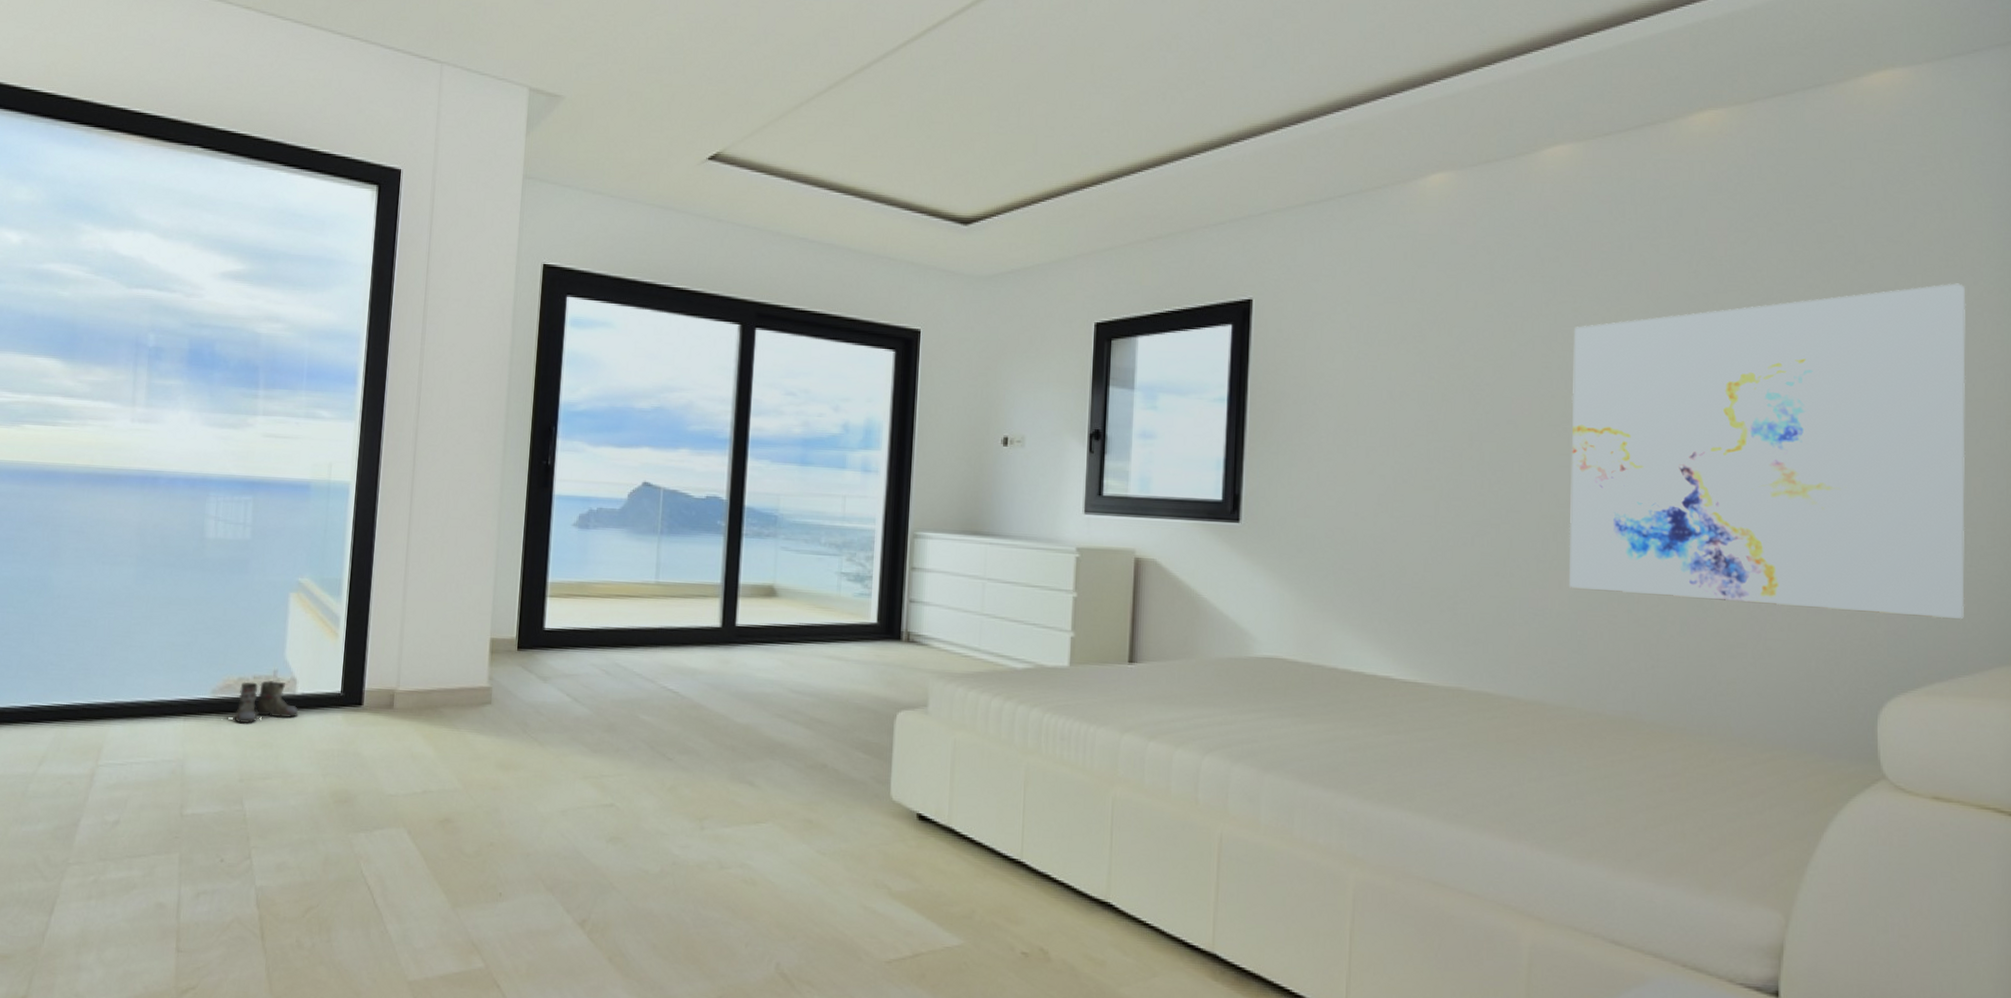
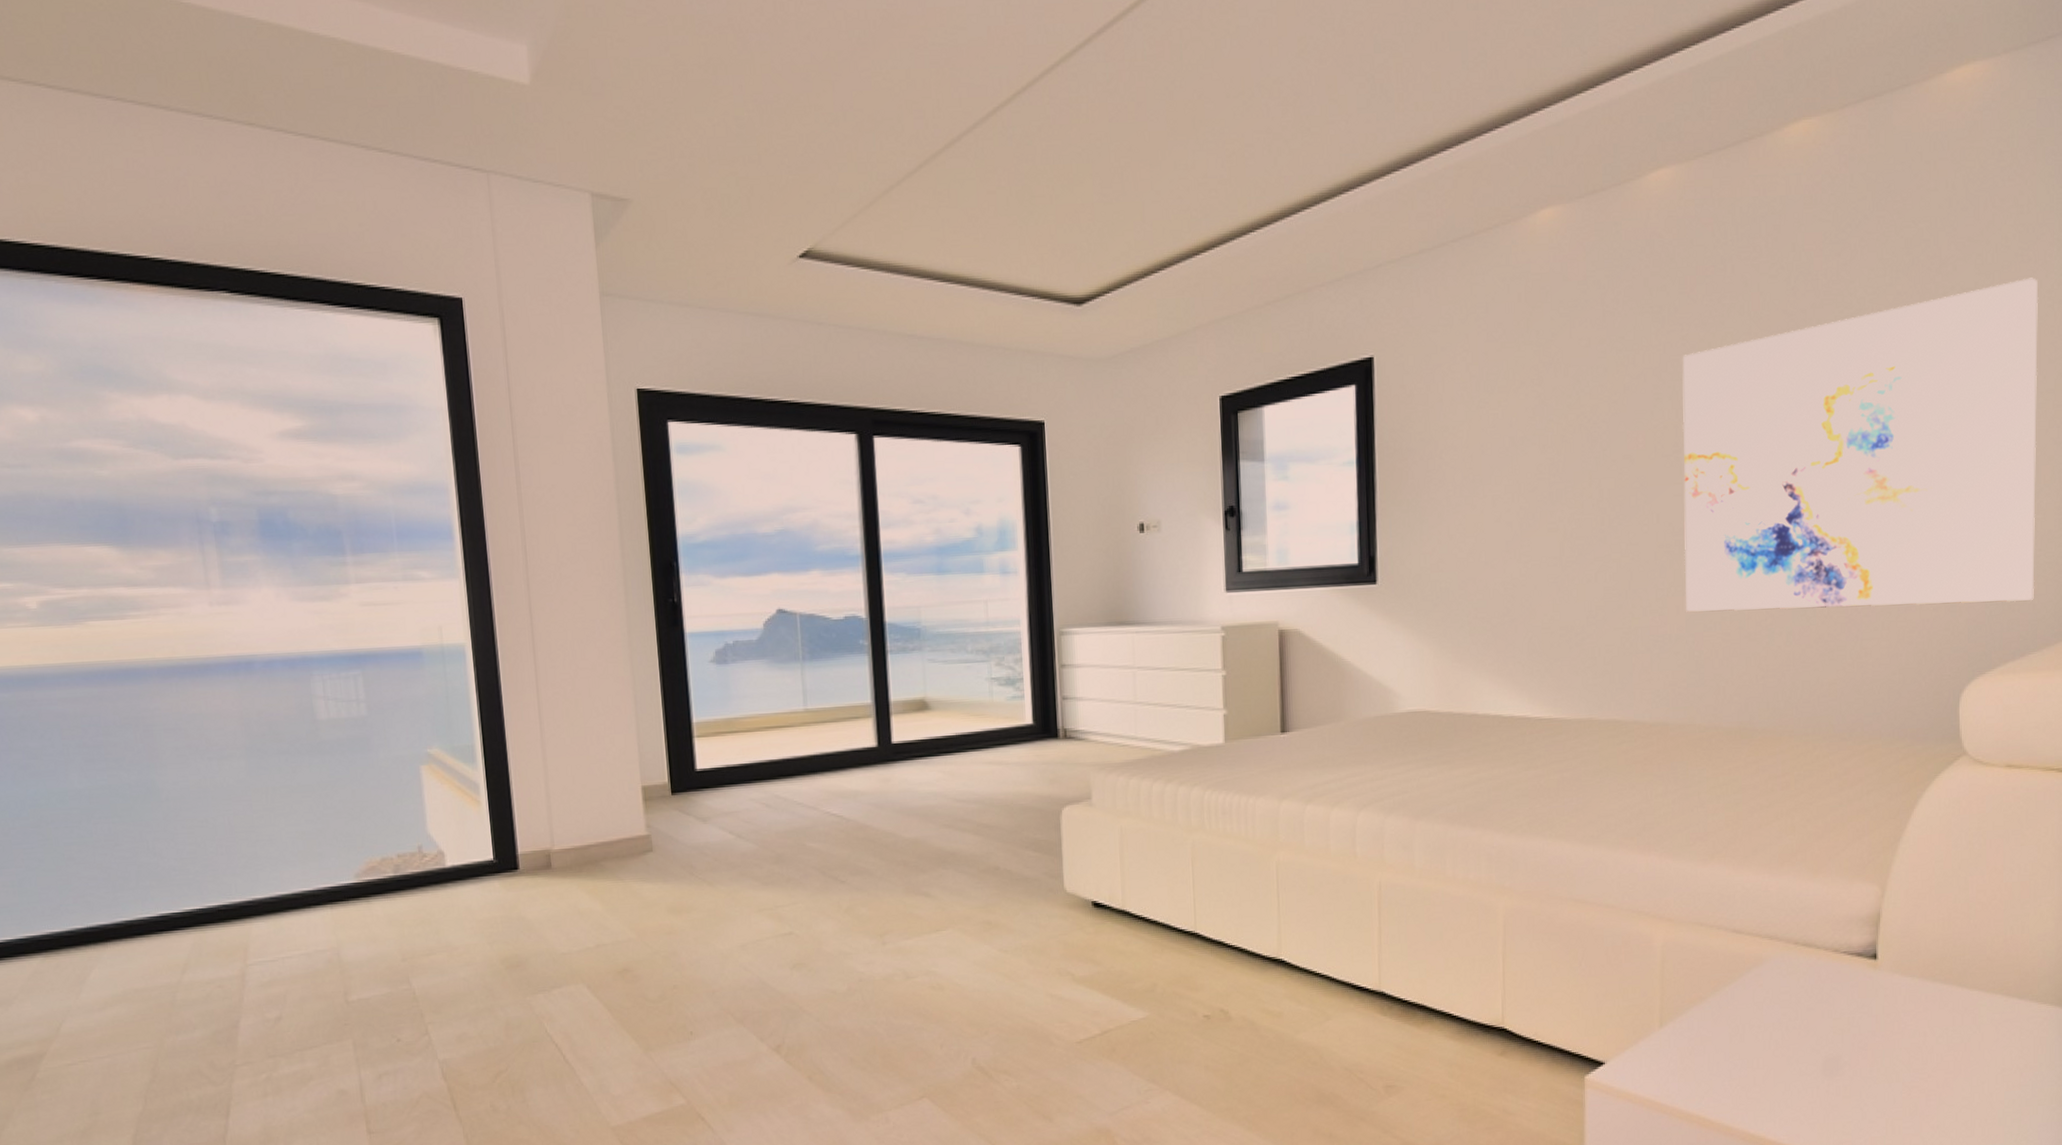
boots: present [224,680,299,724] -> none [373,857,453,903]

